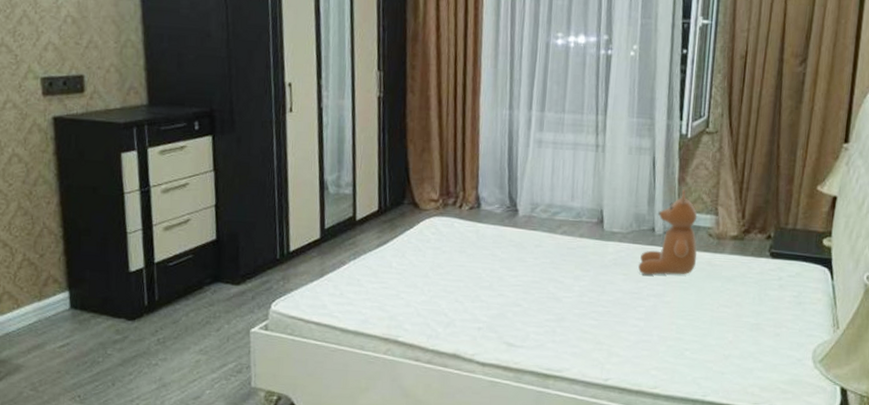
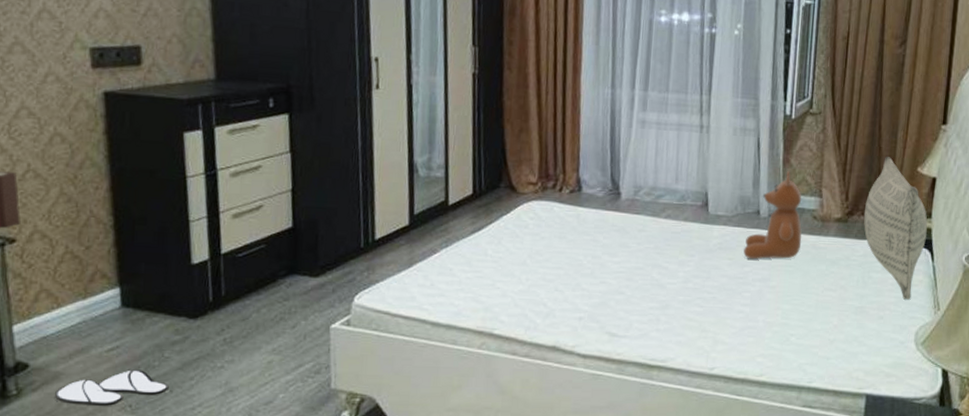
slippers: none [16,364,112,396] -> present [54,370,170,406]
pillow: none [760,175,828,318] -> present [863,157,928,300]

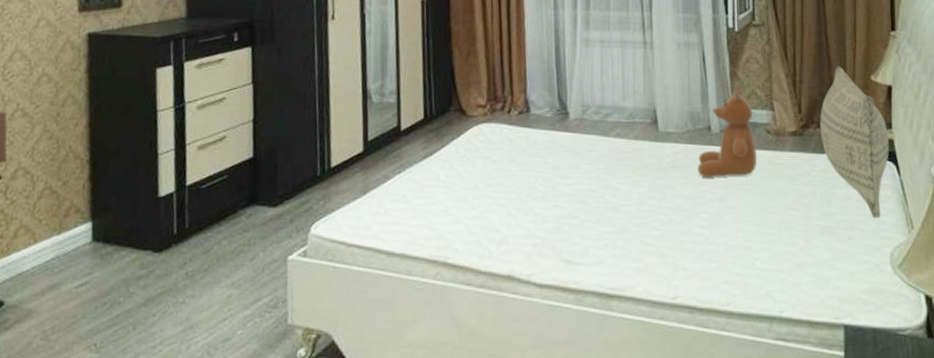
slippers: present [54,370,170,406] -> none [25,306,133,345]

